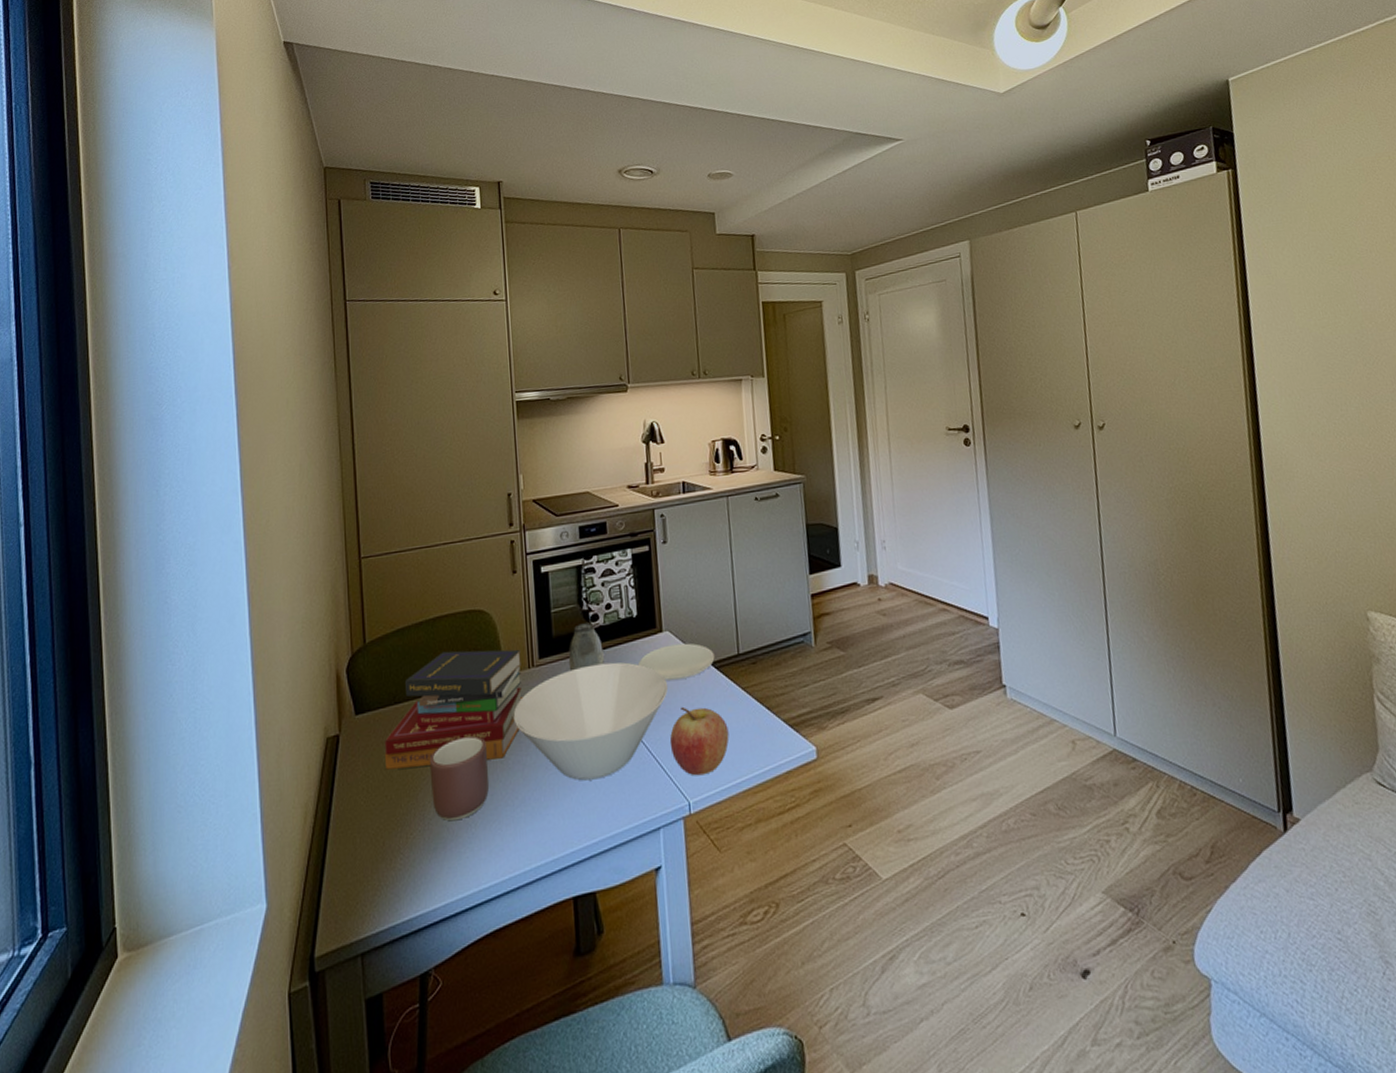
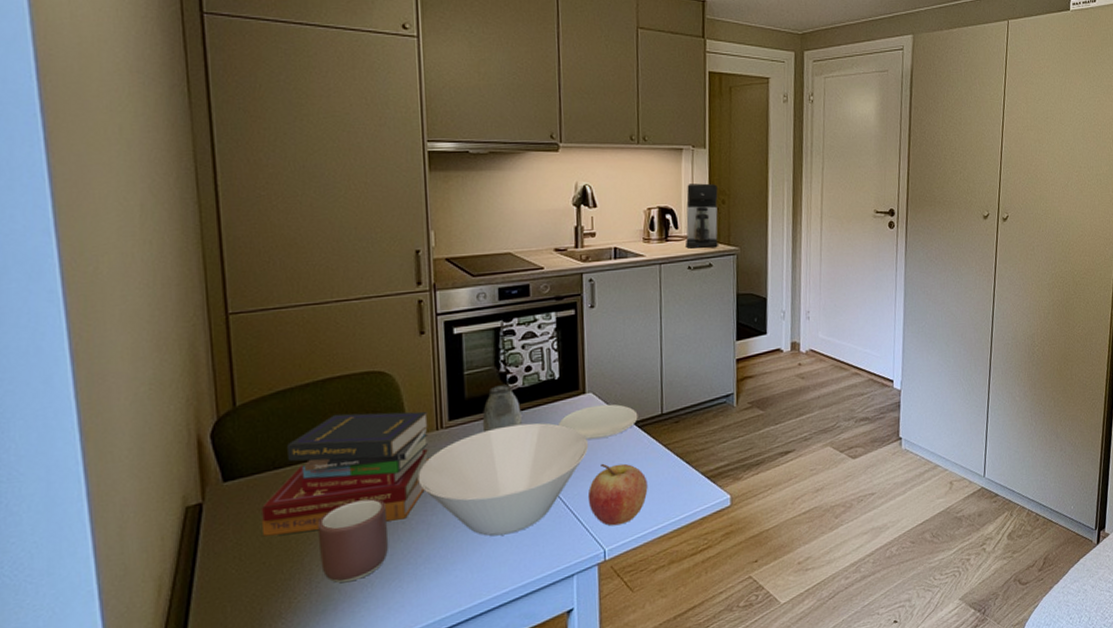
coffee maker: none [748,411,784,479] -> present [686,183,718,249]

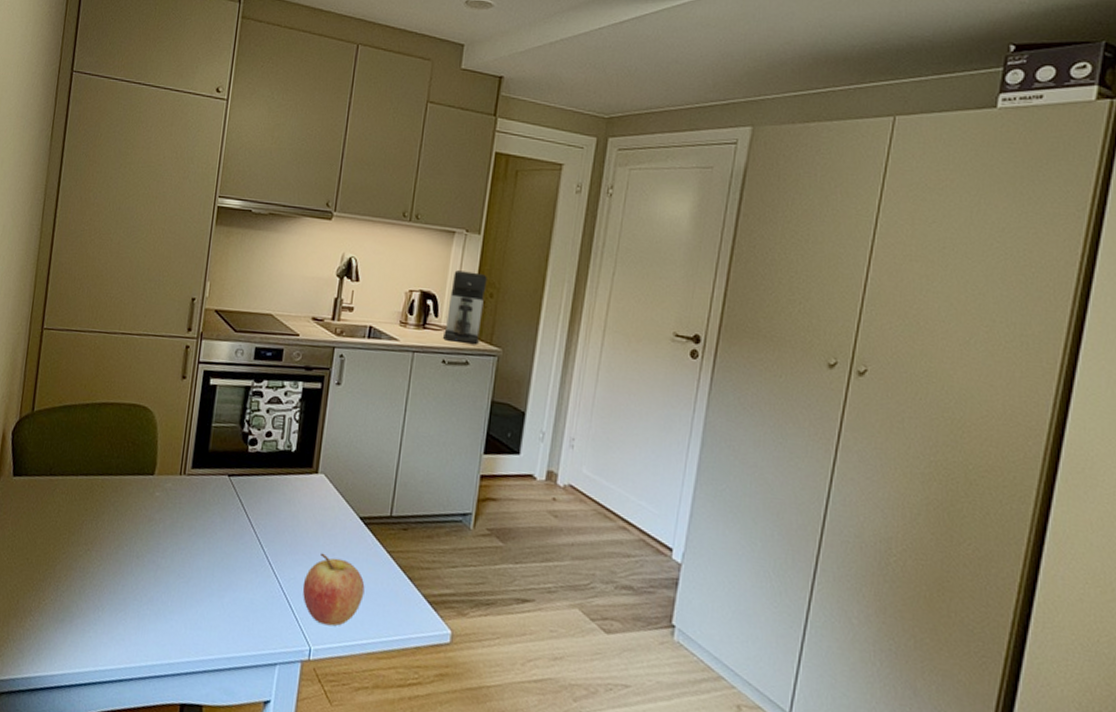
books: present [260,411,430,537] -> none [32,437,175,554]
mug: present [317,498,389,583] -> none [67,522,128,601]
bowl: present [417,422,589,536] -> none [156,487,313,600]
vase: present [482,384,522,433] -> none [218,444,256,491]
plate: present [557,404,638,440] -> none [286,488,366,527]

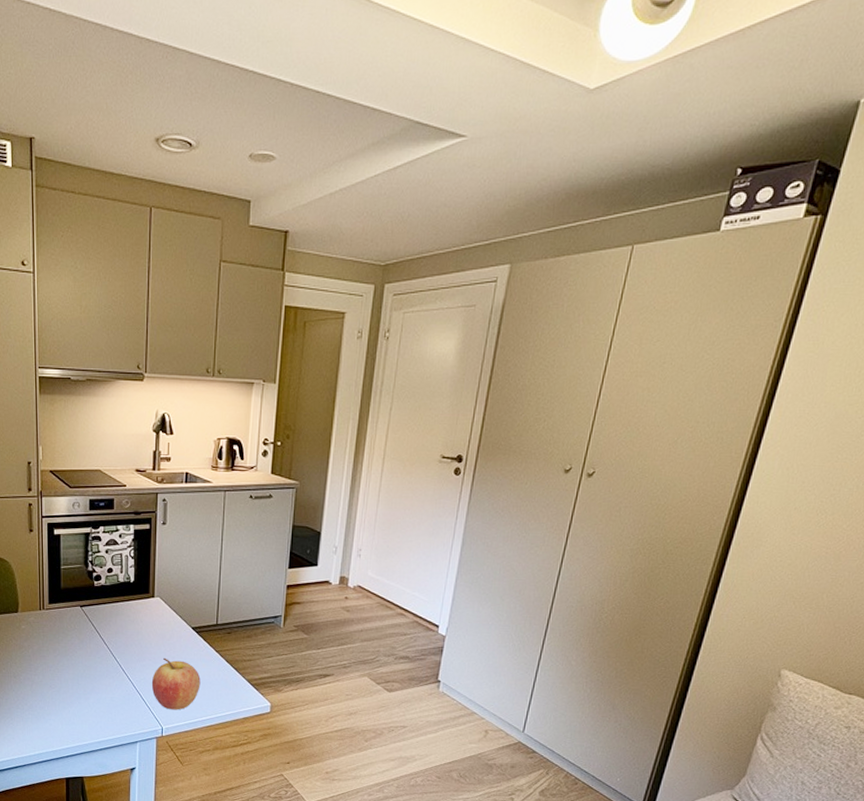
coffee maker: present [443,270,487,346] -> none [249,417,284,481]

